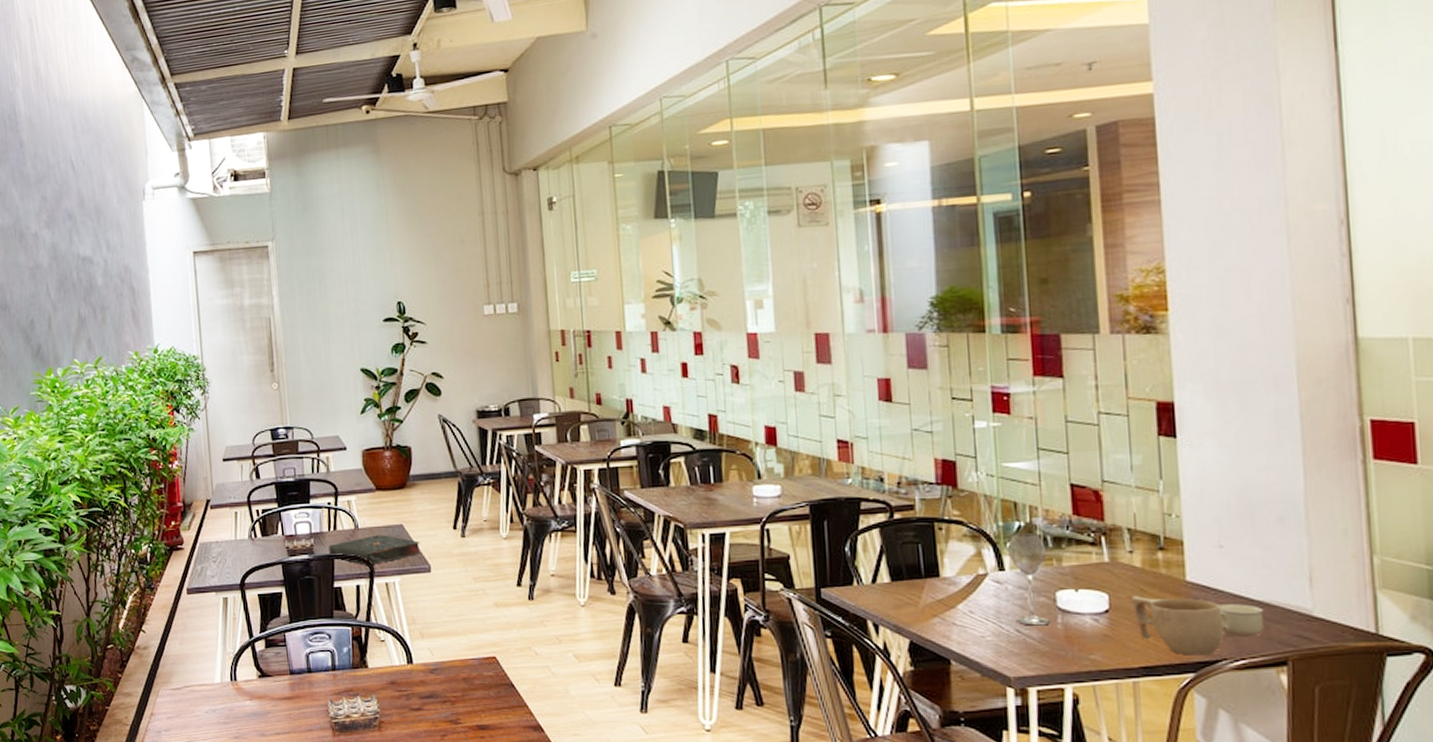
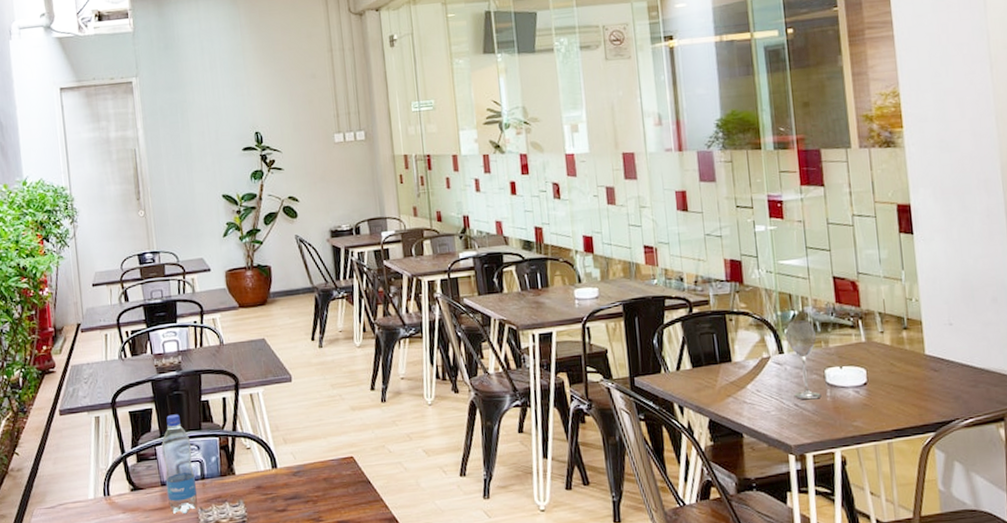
bottle: none [291,600,328,706] -> present [161,414,198,514]
book: present [328,535,421,566] -> none [195,349,282,379]
cup: present [1132,595,1224,656] -> none [884,368,956,418]
cup: present [1219,604,1265,638] -> none [951,372,986,400]

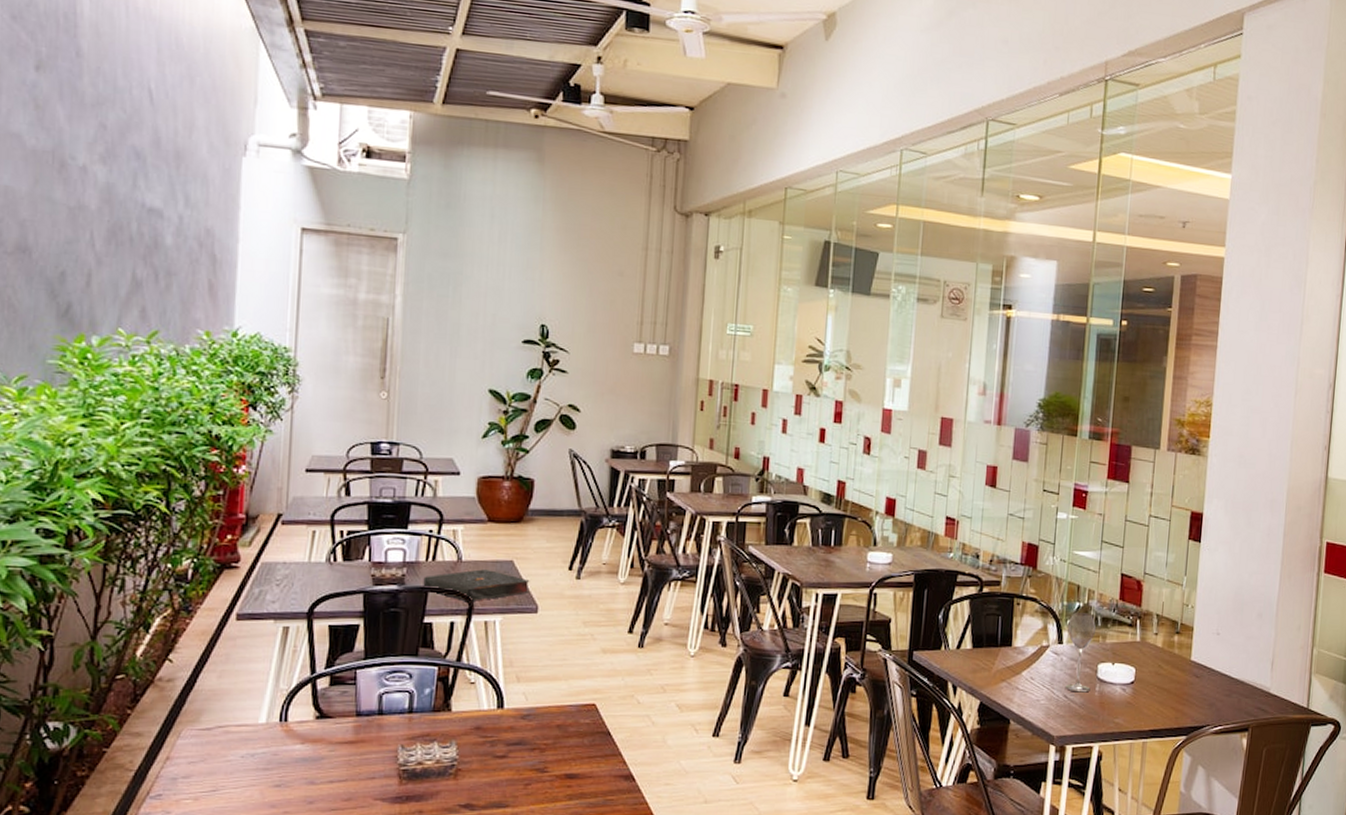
bottle: present [161,414,198,514] -> none [361,634,403,751]
book: none [195,349,282,379] -> present [423,569,530,602]

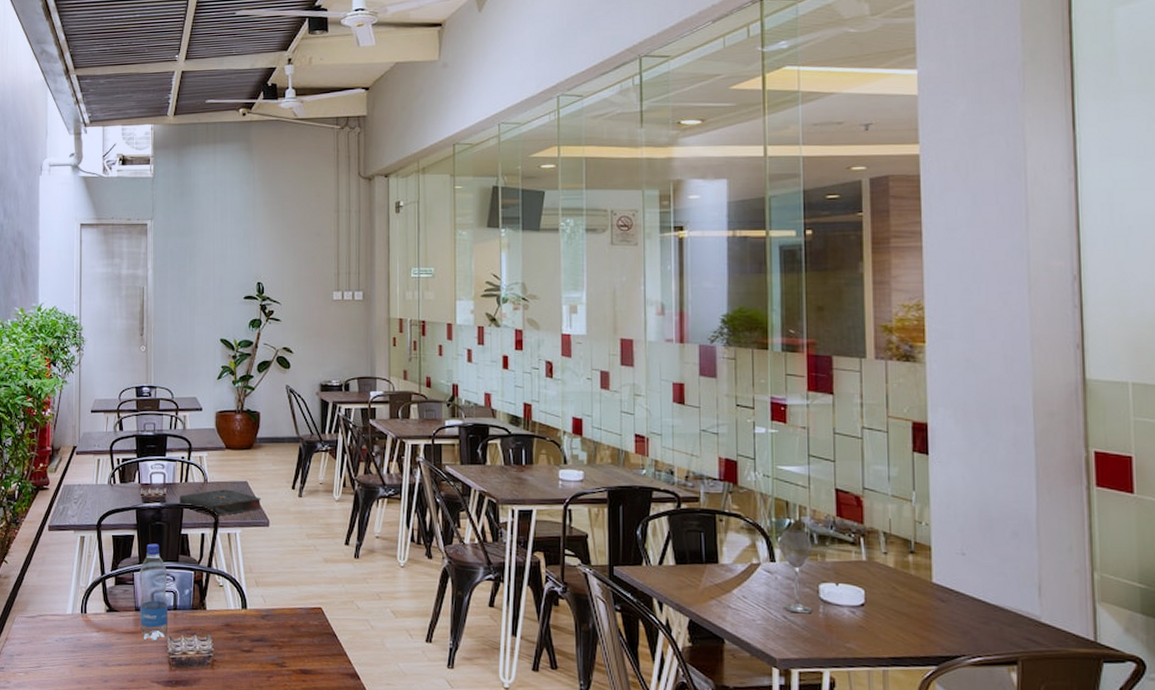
bottle: none [361,634,403,751] -> present [139,543,169,641]

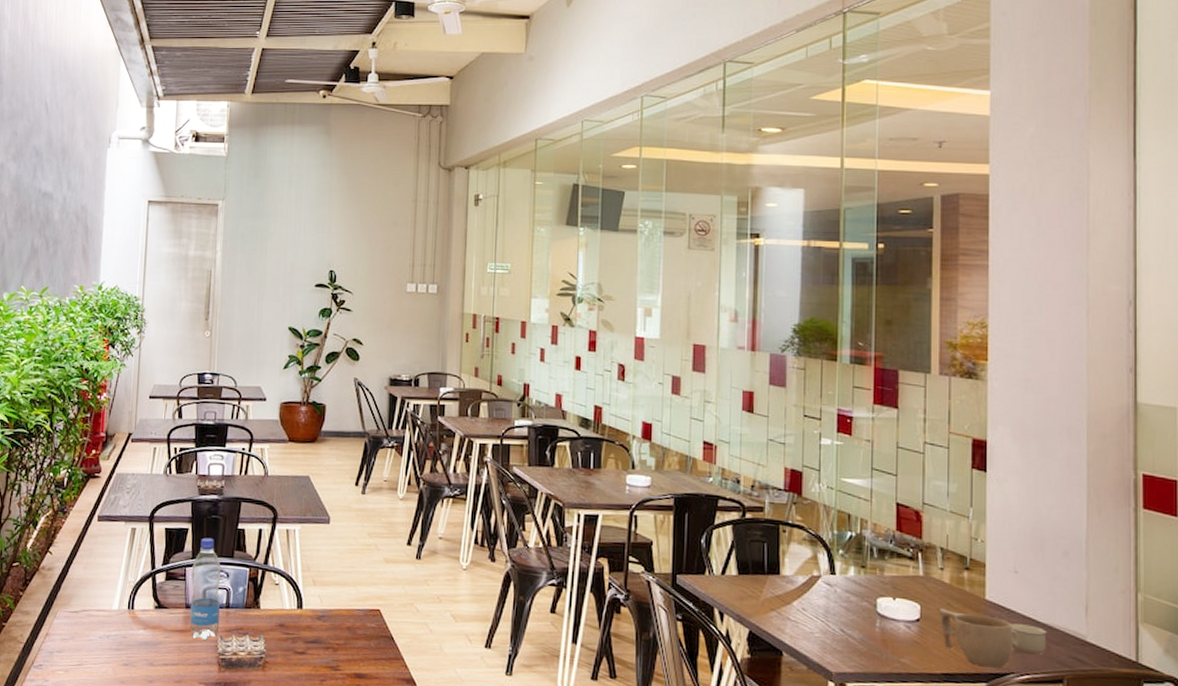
book: present [179,489,262,517] -> none [237,483,323,512]
wineglass: present [778,529,813,614] -> none [839,542,872,628]
cup: none [885,592,964,651] -> present [940,608,1013,668]
cup: none [960,606,999,638] -> present [1010,623,1047,656]

